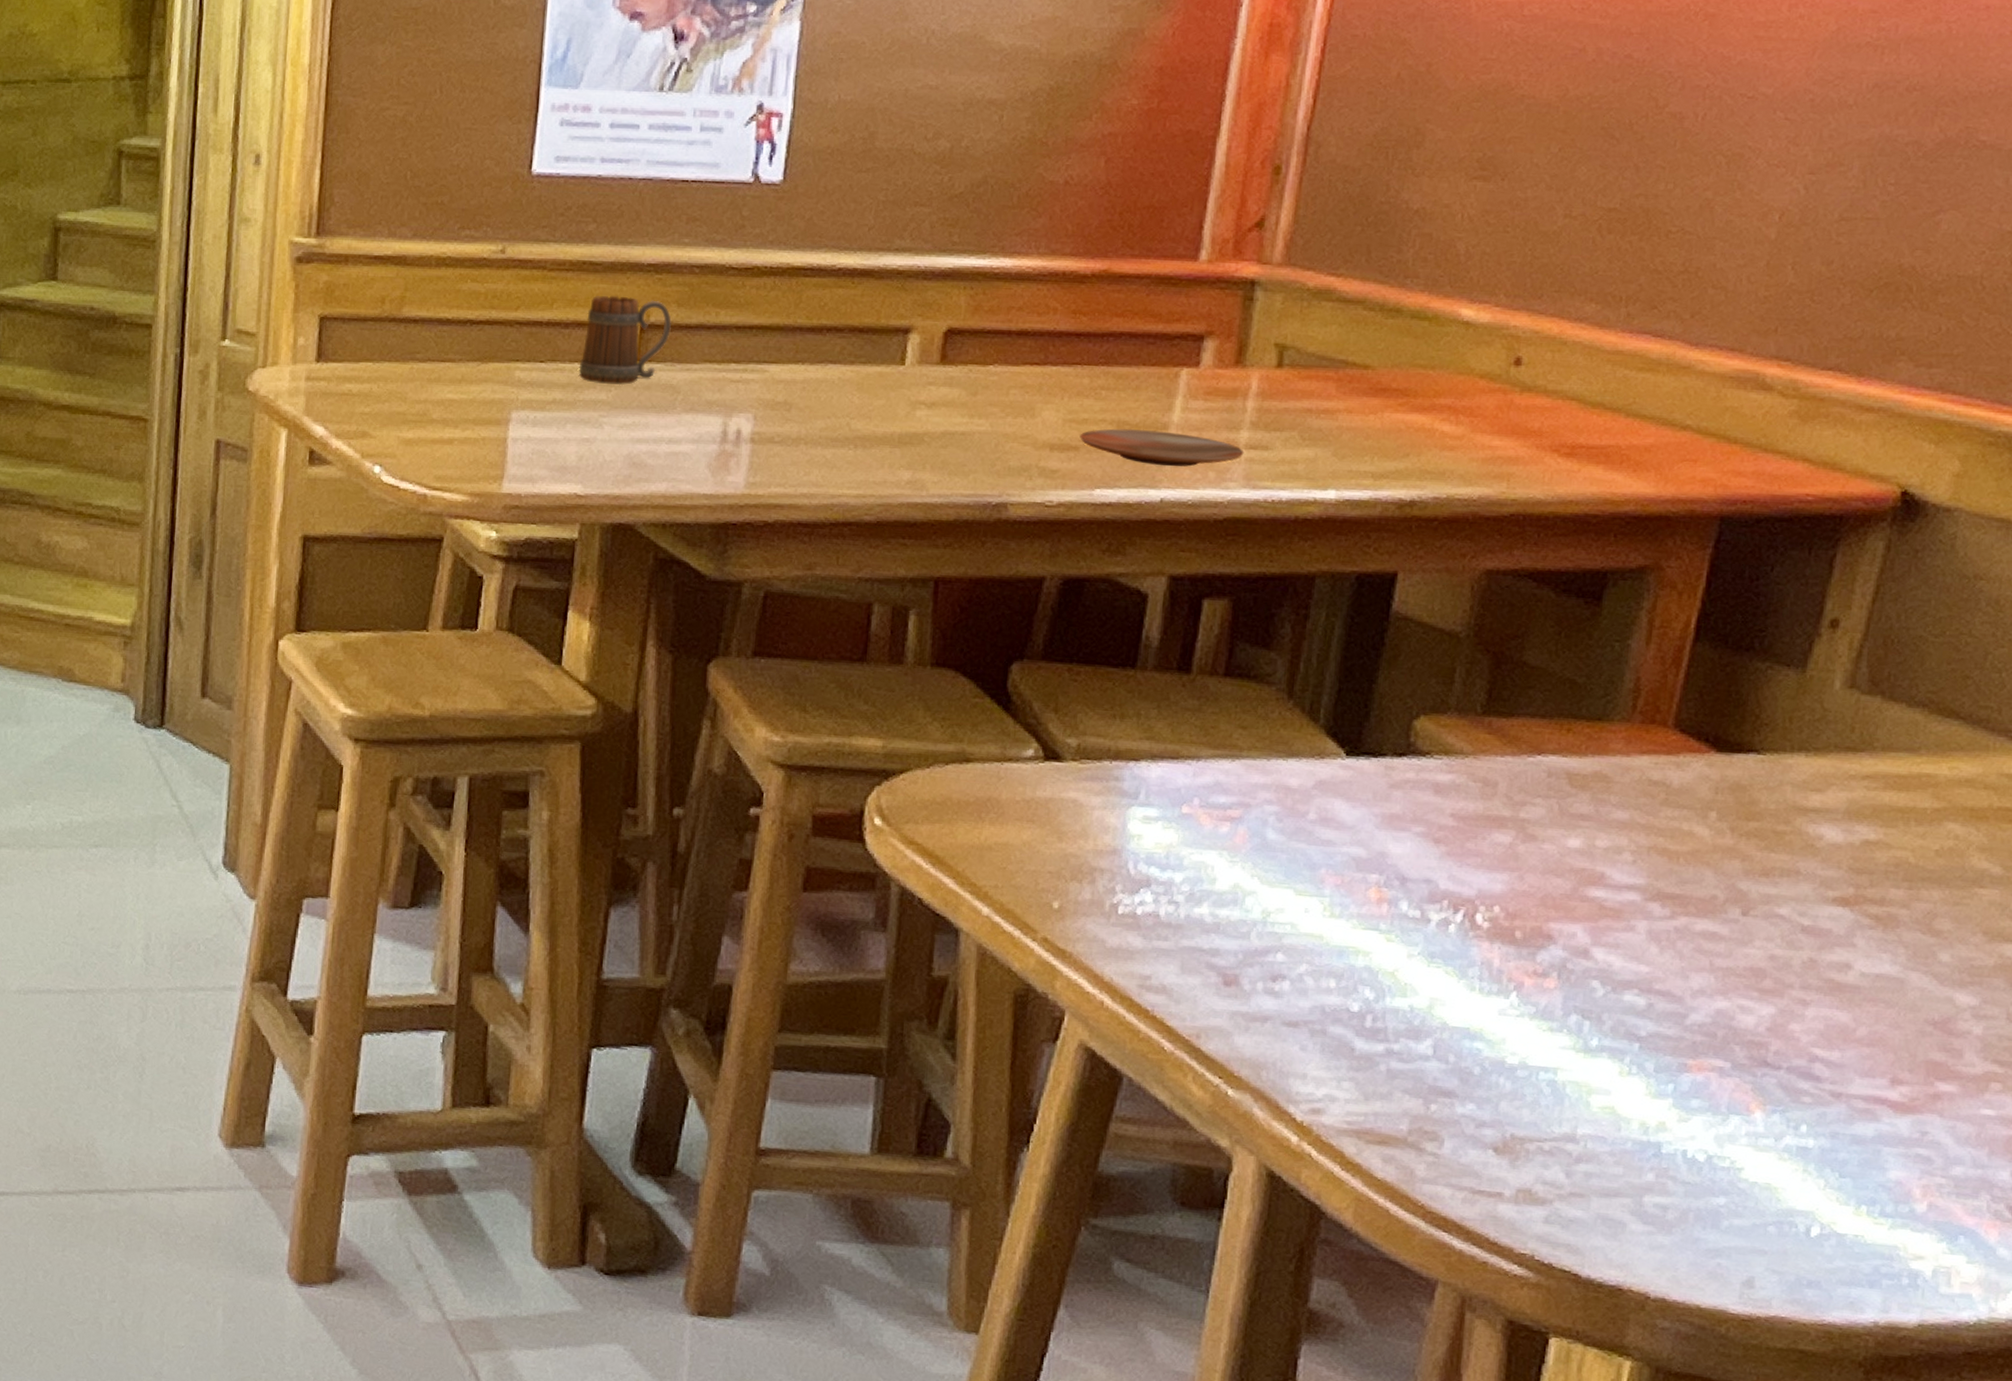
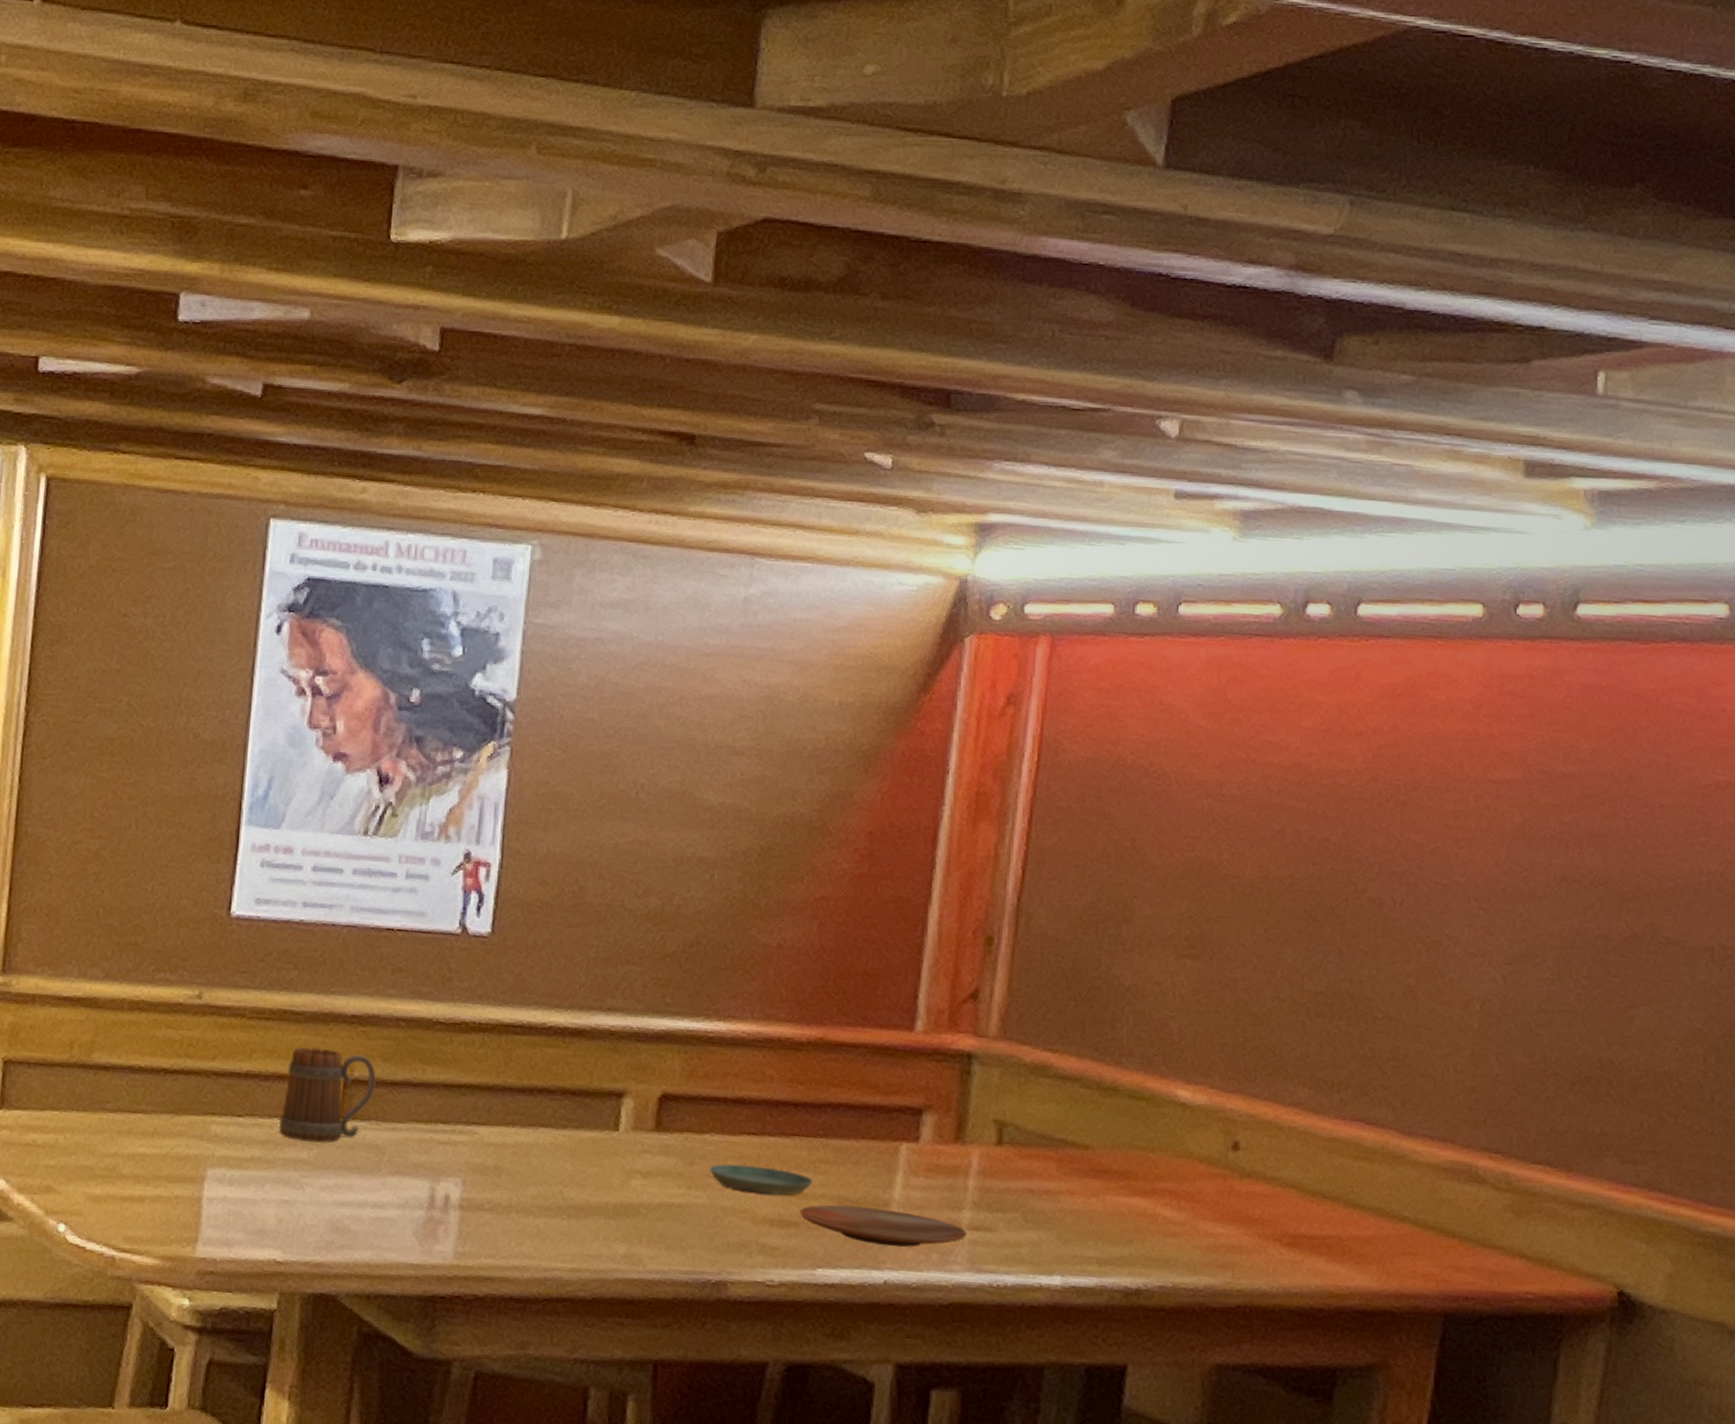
saucer: none [993,393,1093,422] -> present [710,1164,813,1196]

